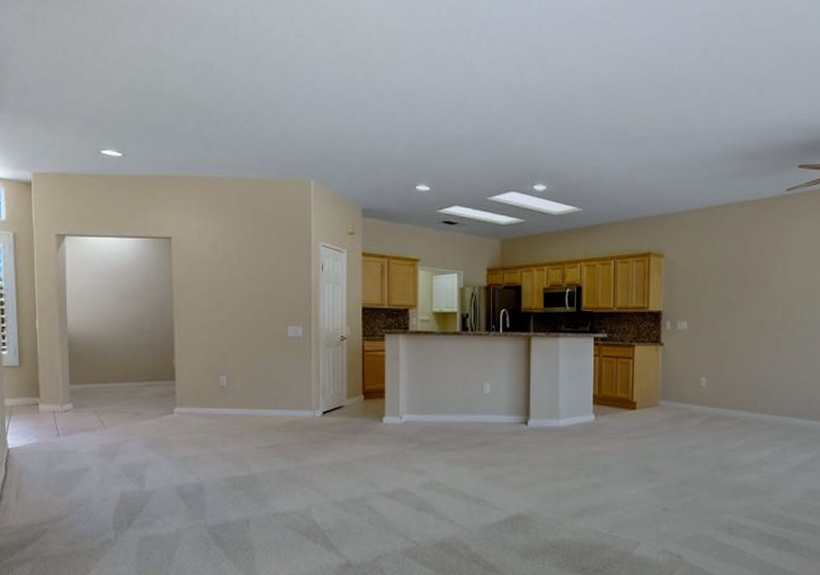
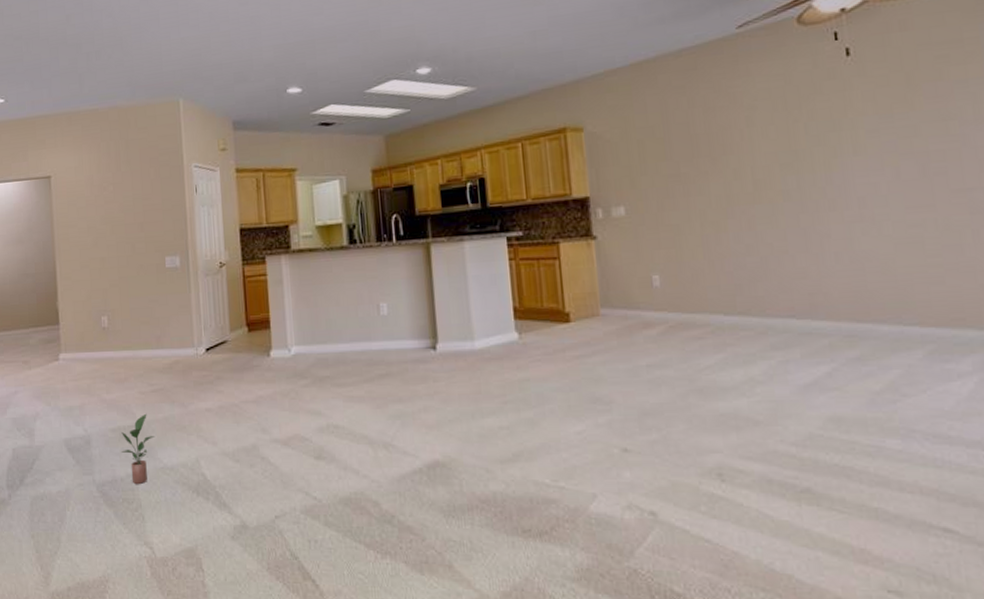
potted plant: none [235,466,268,527] -> present [121,413,154,484]

